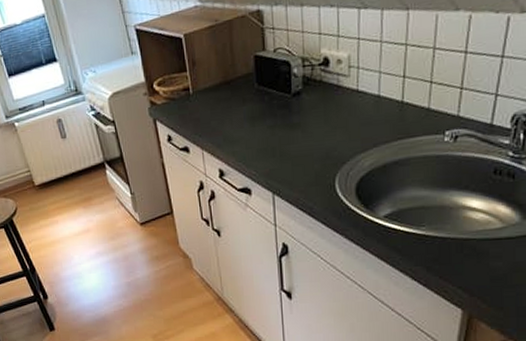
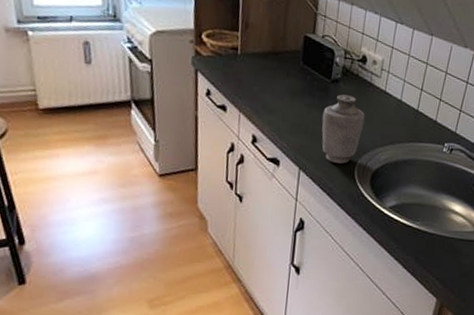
vase: none [288,105,338,181] -> present [322,94,365,164]

